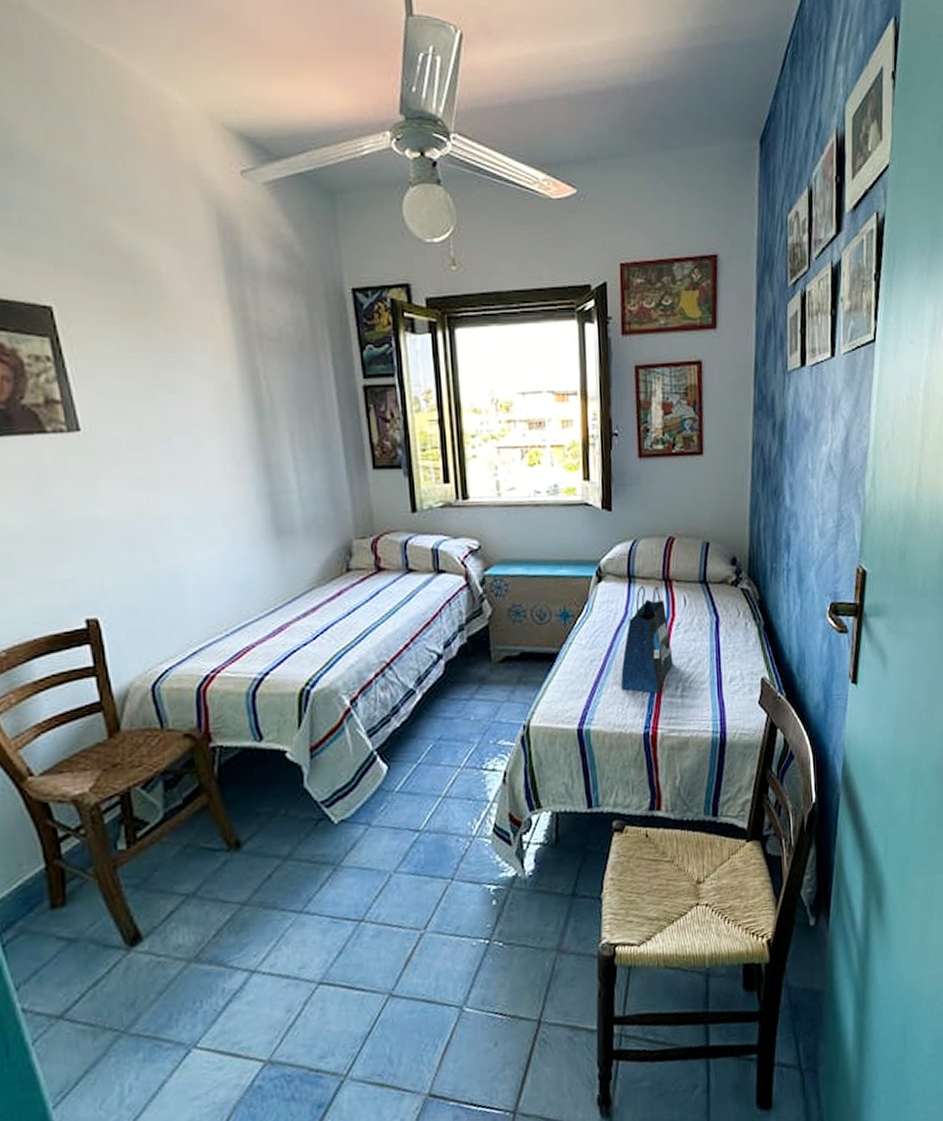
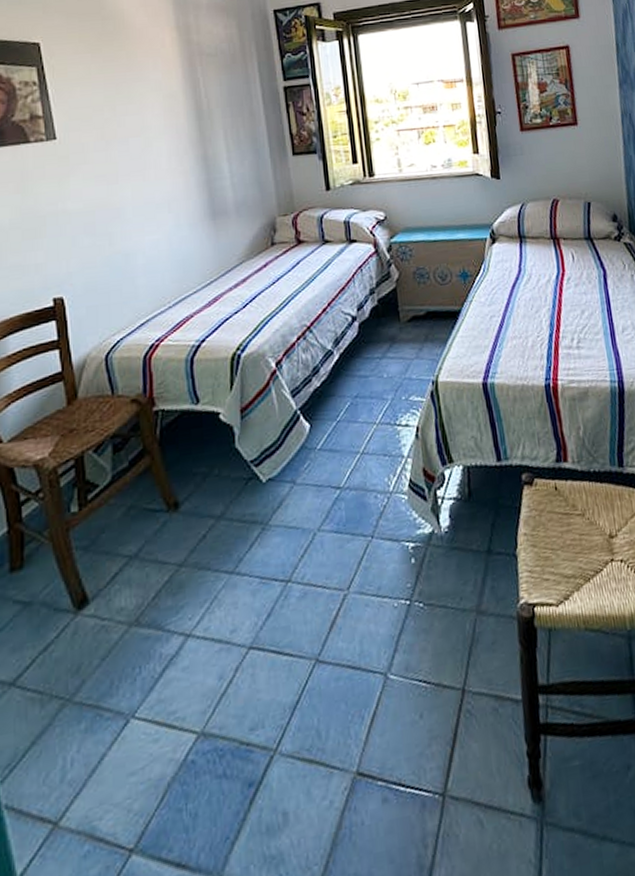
tote bag: present [620,585,673,693] -> none [519,244,567,346]

